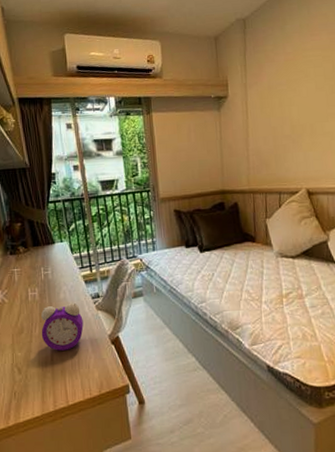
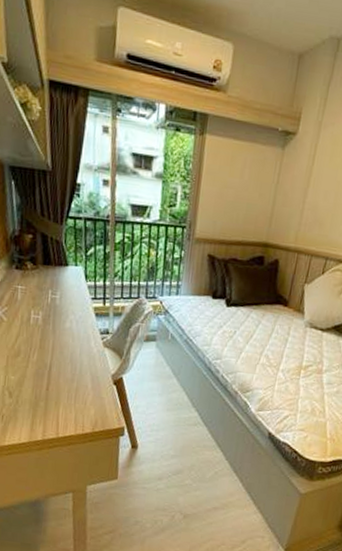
alarm clock: present [41,302,84,351] -> none [39,333,87,383]

